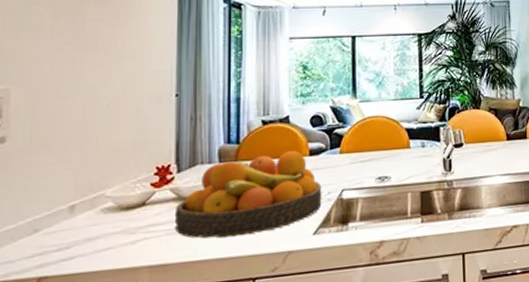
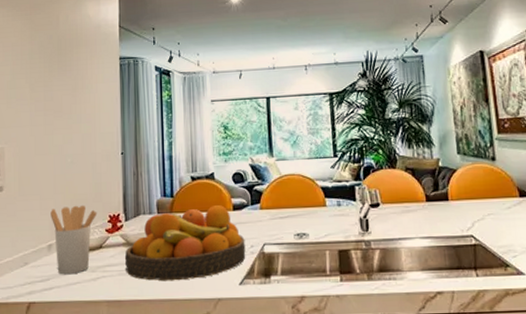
utensil holder: none [75,156,141,241] -> present [51,205,98,275]

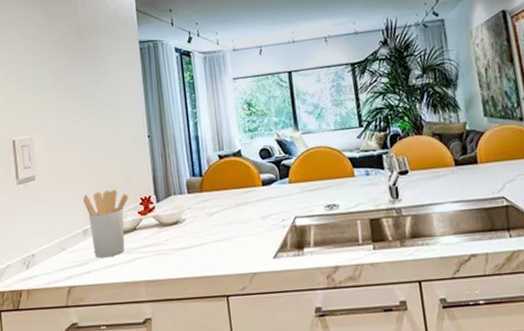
fruit bowl: present [124,205,246,282] -> none [158,182,278,259]

